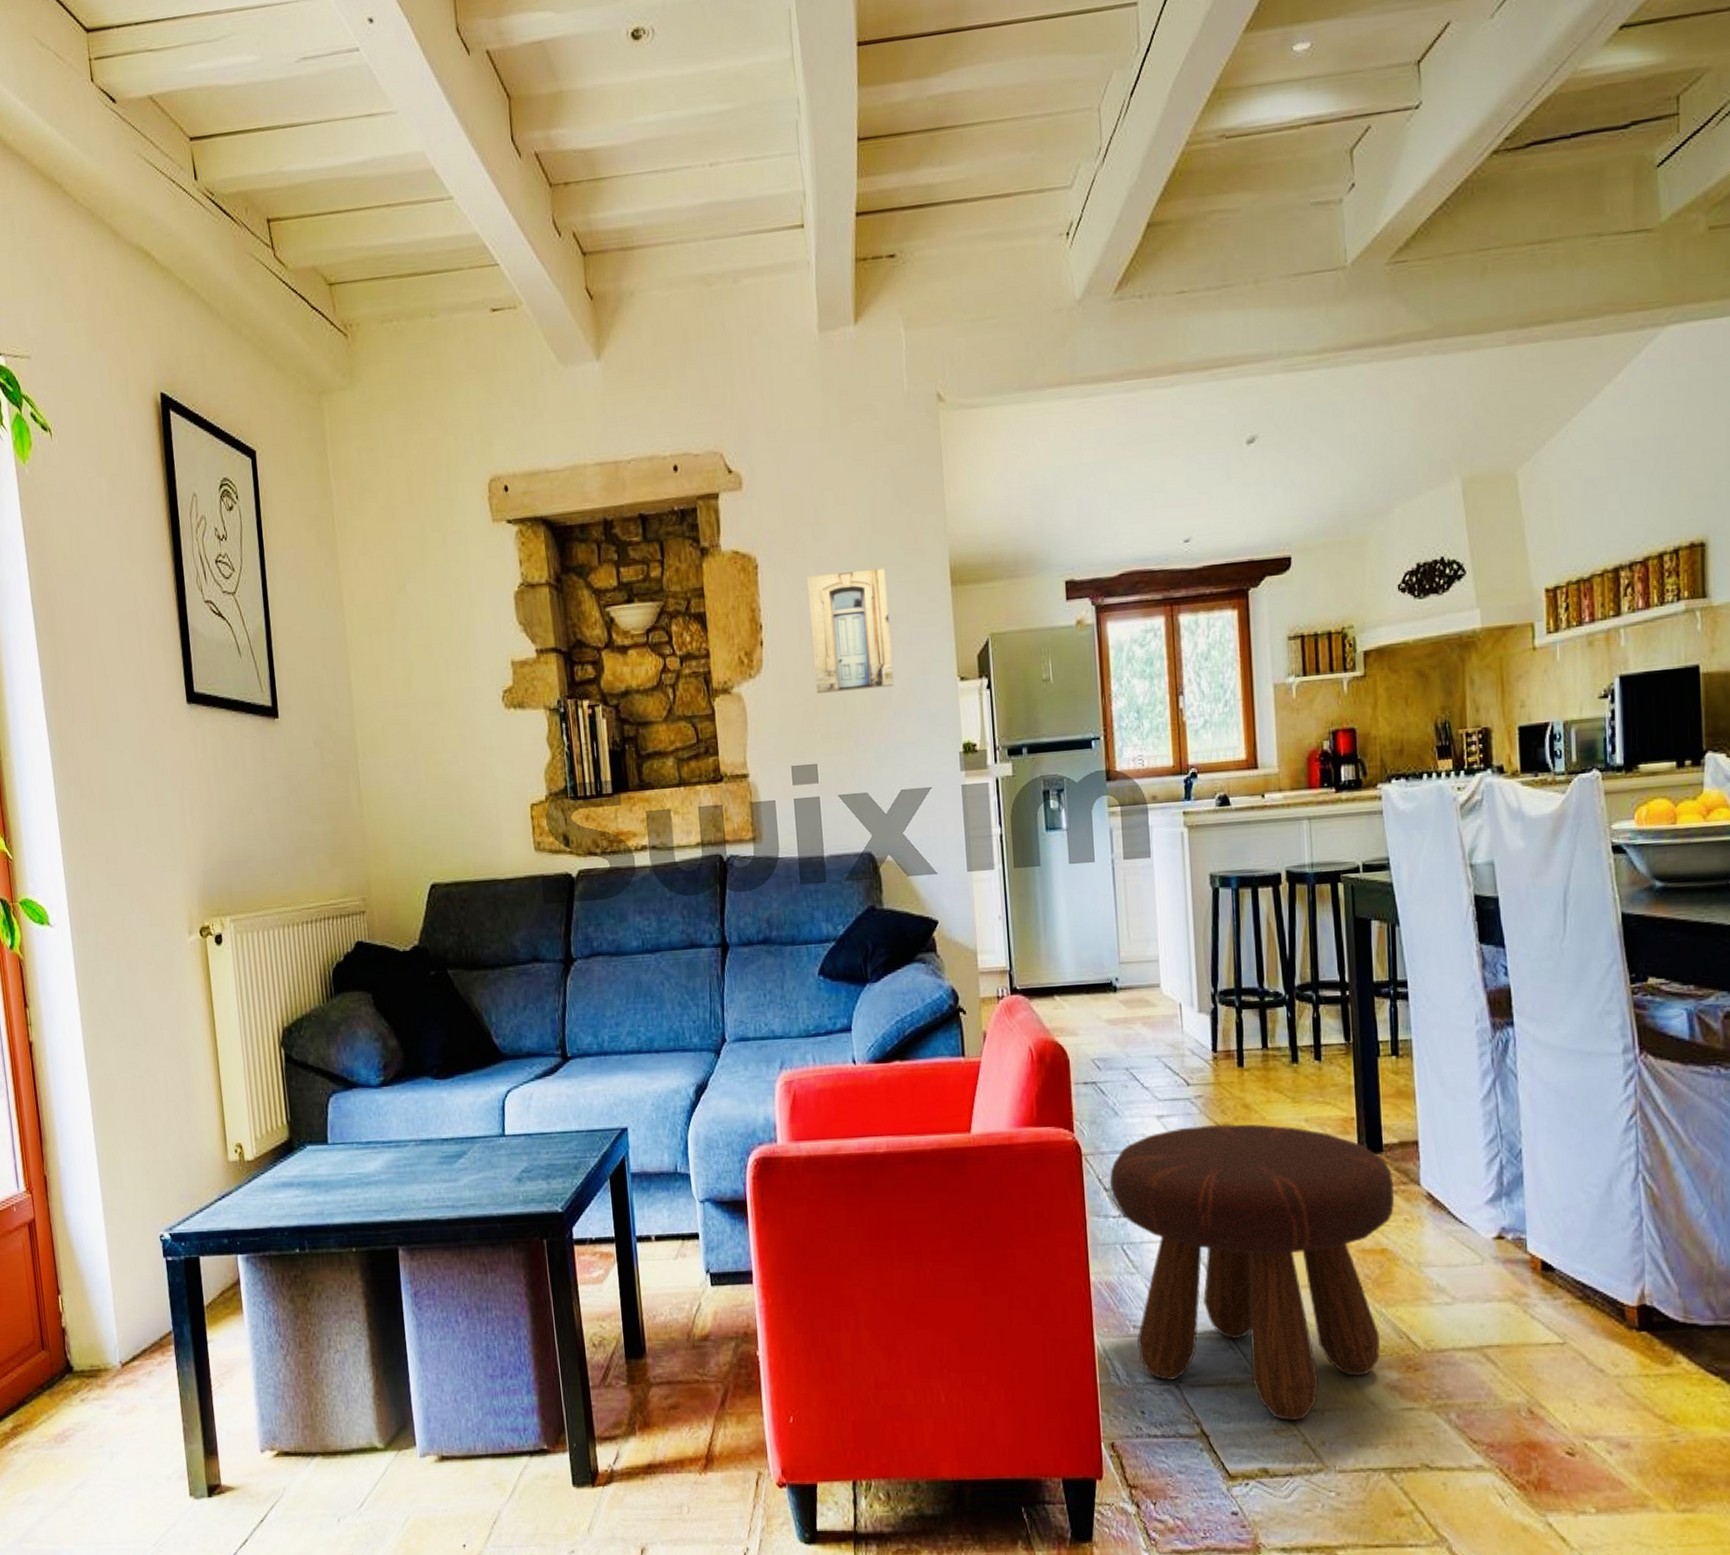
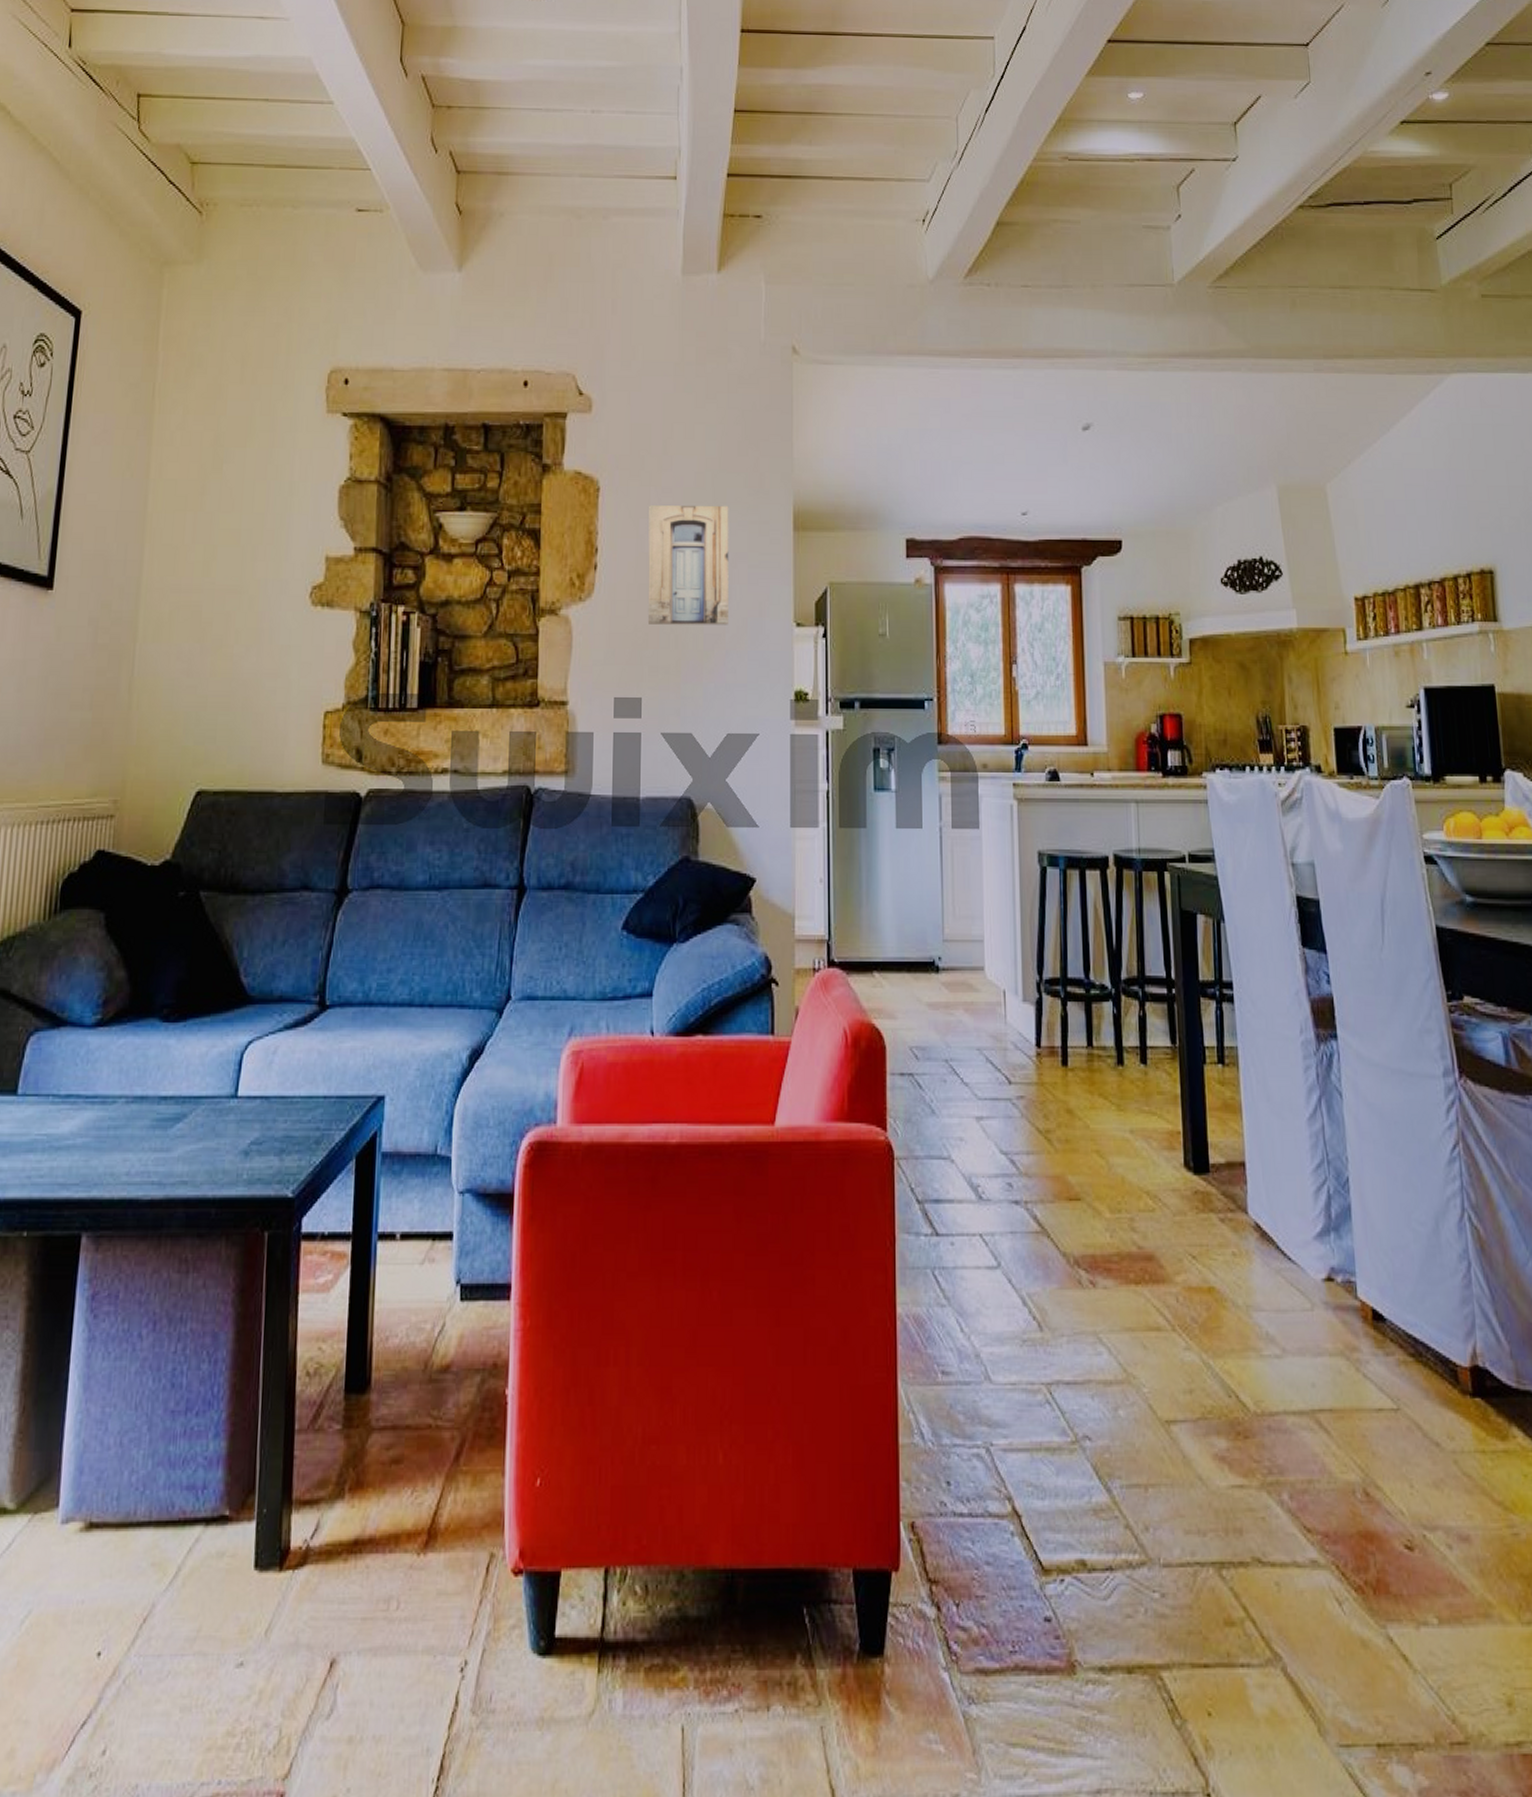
footstool: present [1109,1124,1395,1420] -> none [922,1132,1222,1498]

